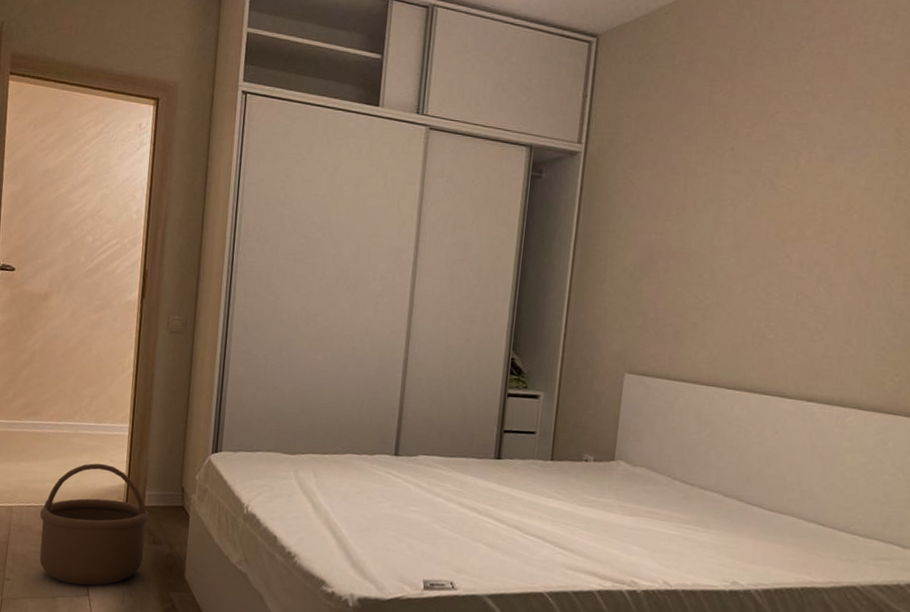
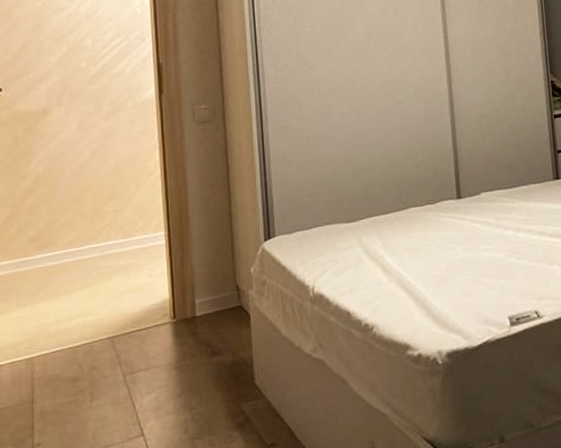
basket: present [39,463,149,586] -> none [69,281,203,429]

